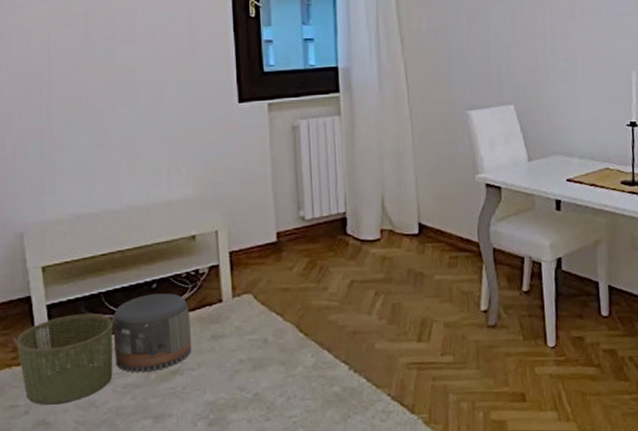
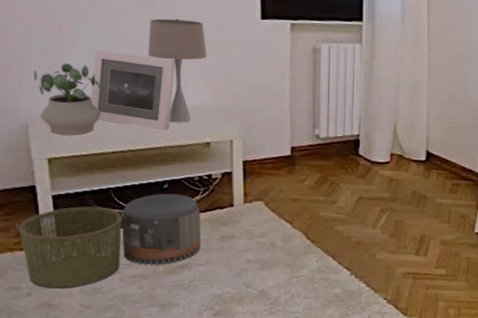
potted plant: none [27,168,96,243] -> present [33,64,108,137]
picture frame: none [80,151,159,228] -> present [91,49,176,131]
table lamp: none [132,112,189,218] -> present [148,18,207,123]

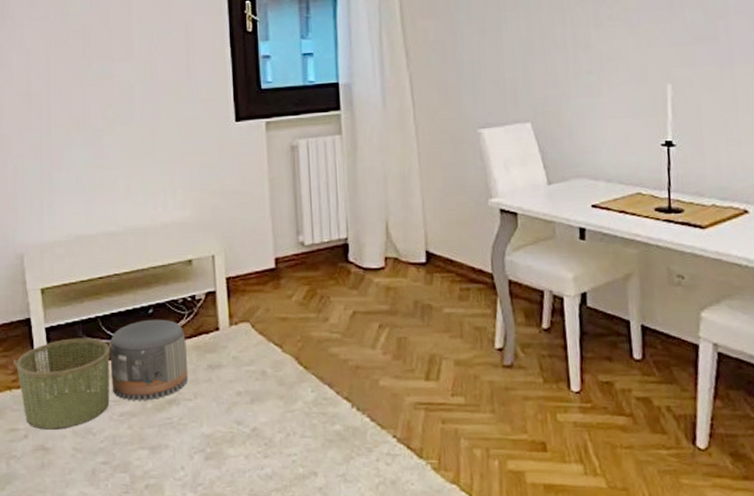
potted plant: present [33,64,108,137] -> none [27,189,93,264]
picture frame: present [91,49,176,131] -> none [78,172,155,251]
table lamp: present [148,18,207,123] -> none [128,131,185,241]

